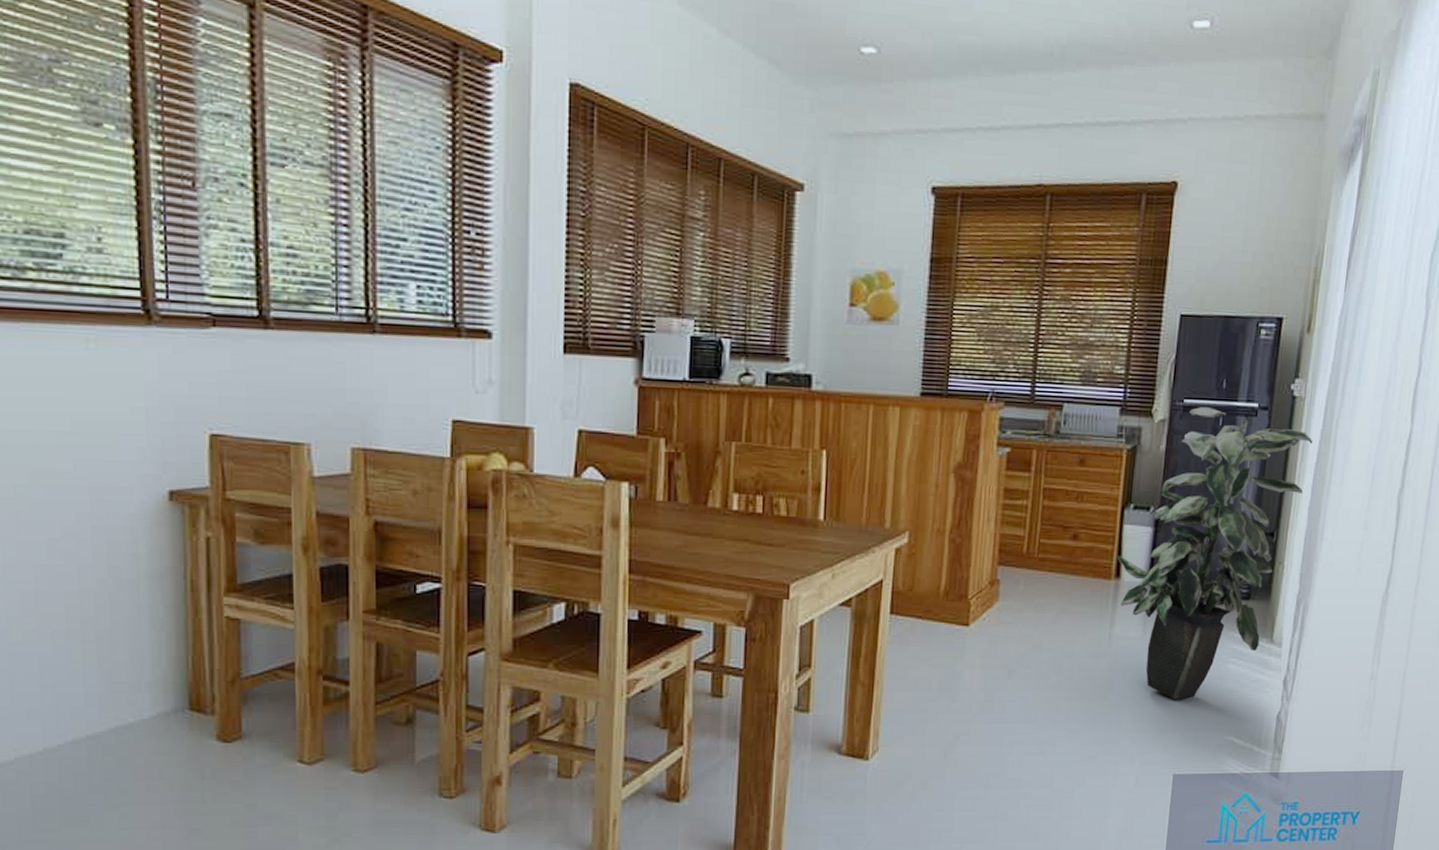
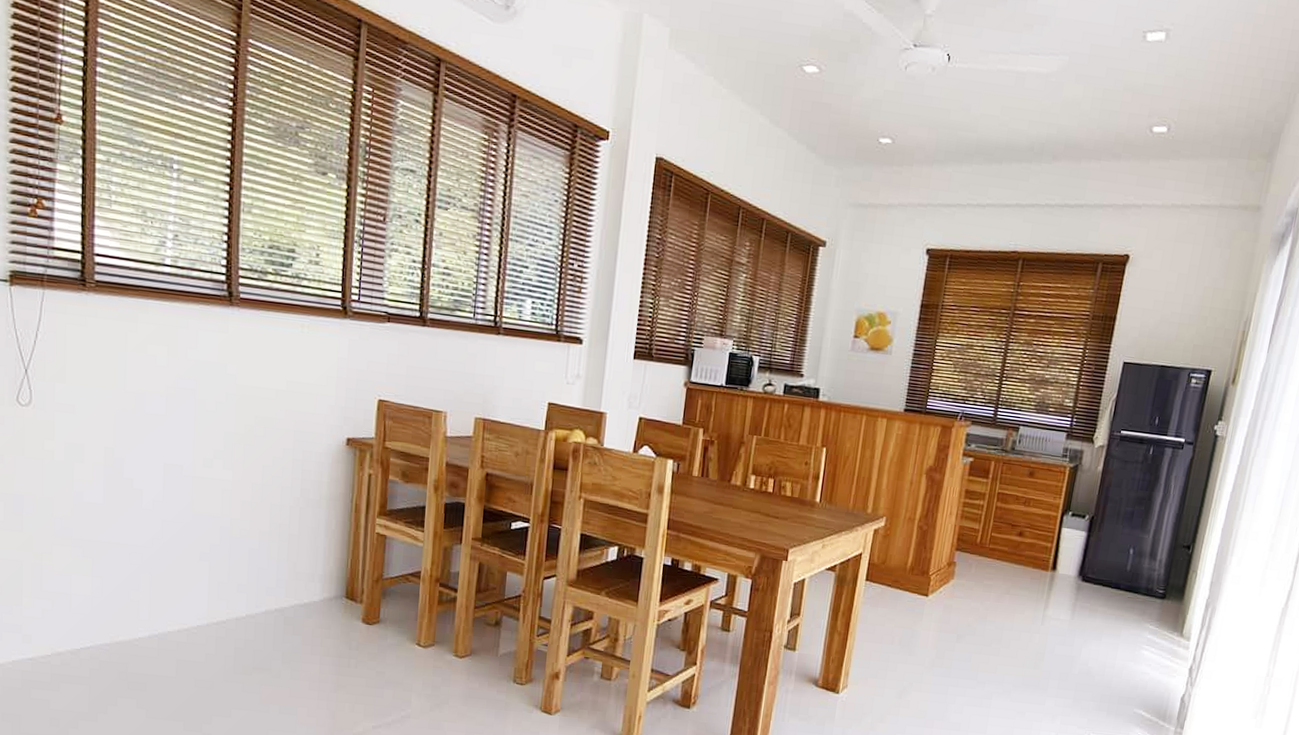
indoor plant: present [1117,407,1313,700] -> none [1054,438,1231,675]

